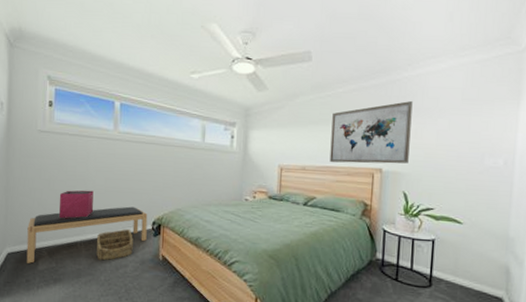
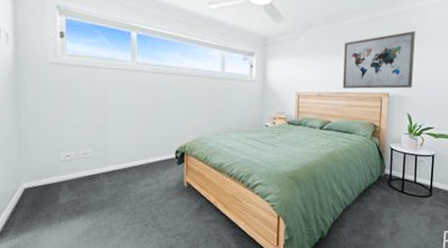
bench: present [26,206,148,263] -> none [45,136,171,198]
storage bin: present [59,190,94,218] -> none [77,122,115,151]
basket: present [96,228,133,261] -> none [120,158,157,191]

